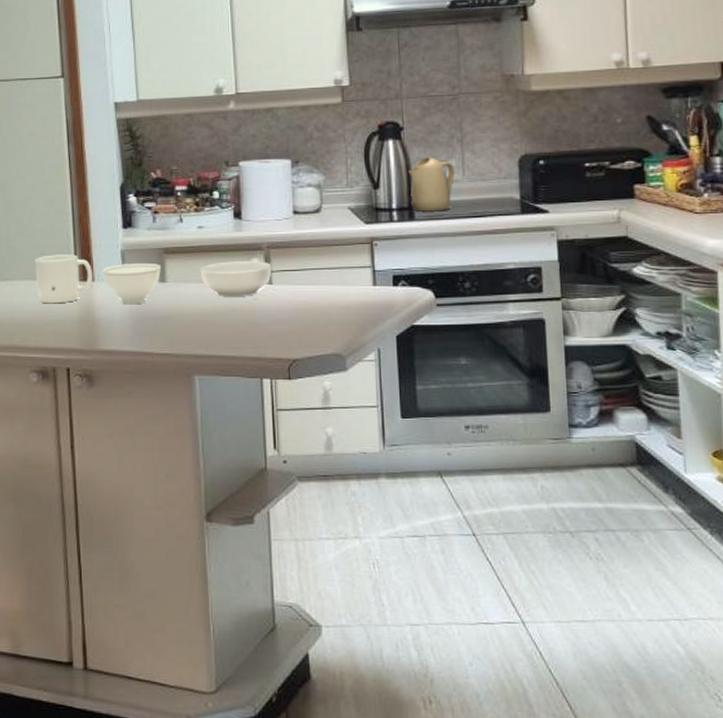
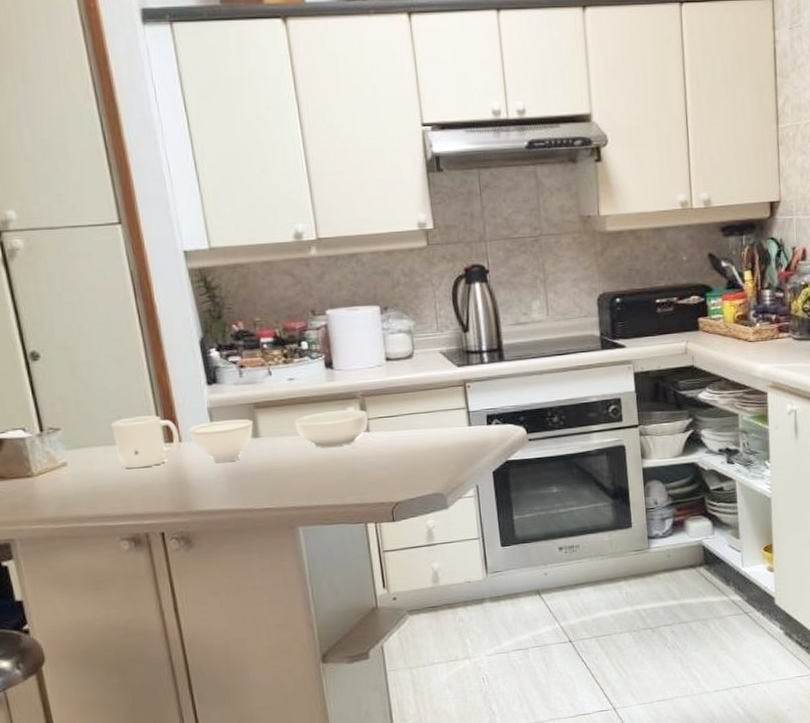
kettle: present [408,157,455,212] -> none [496,298,540,353]

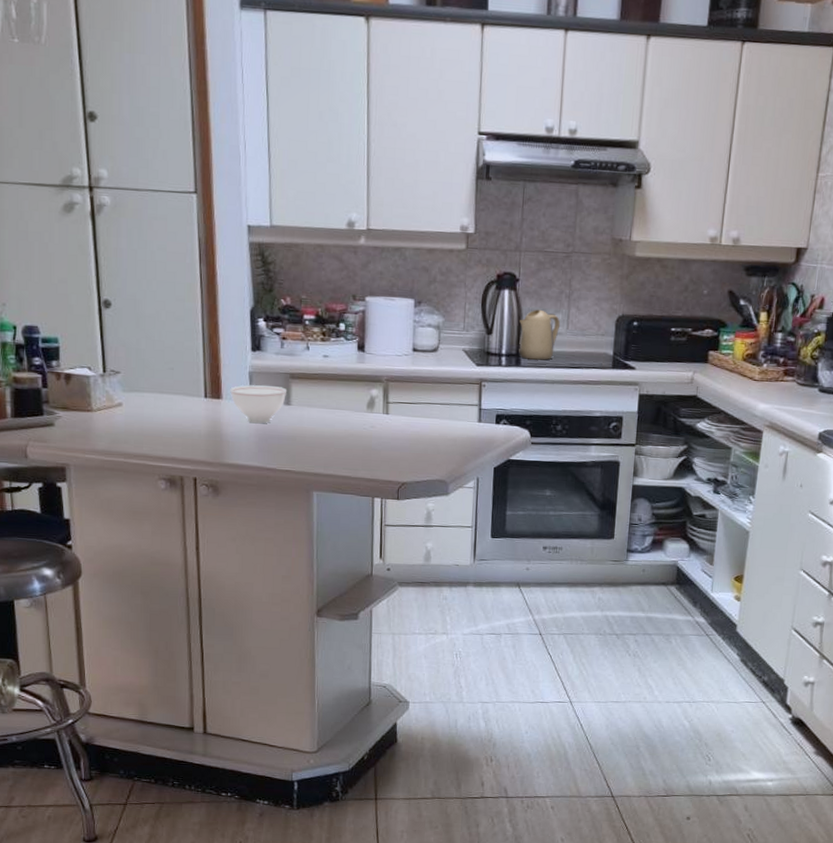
mug: present [111,415,180,469] -> none [164,370,222,418]
bowl: present [294,409,369,448] -> none [323,390,390,424]
kettle: none [496,298,540,353] -> present [519,309,561,360]

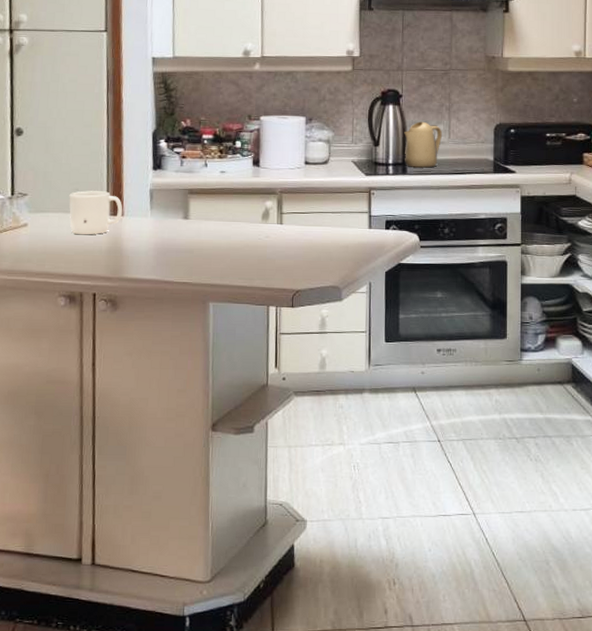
mug: none [164,370,222,418] -> present [69,191,123,235]
bowl: present [230,385,288,424] -> none [131,201,186,238]

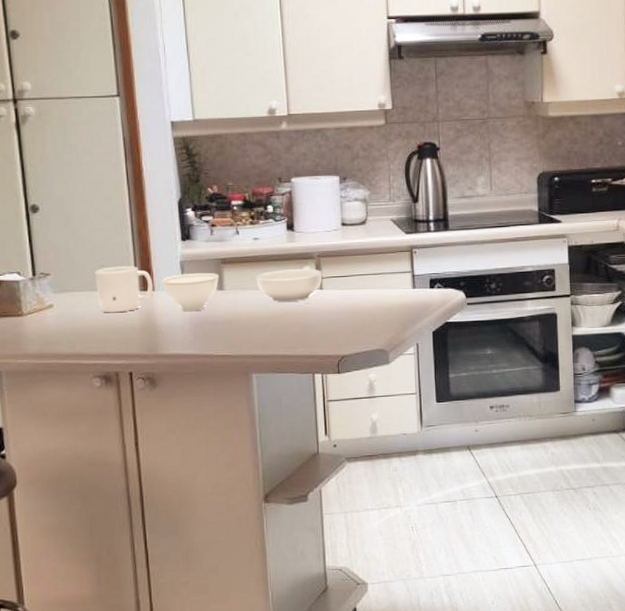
bowl: none [131,201,186,238] -> present [162,273,220,312]
bowl: none [220,203,283,234] -> present [256,269,323,302]
kettle: present [404,121,443,168] -> none [444,174,484,223]

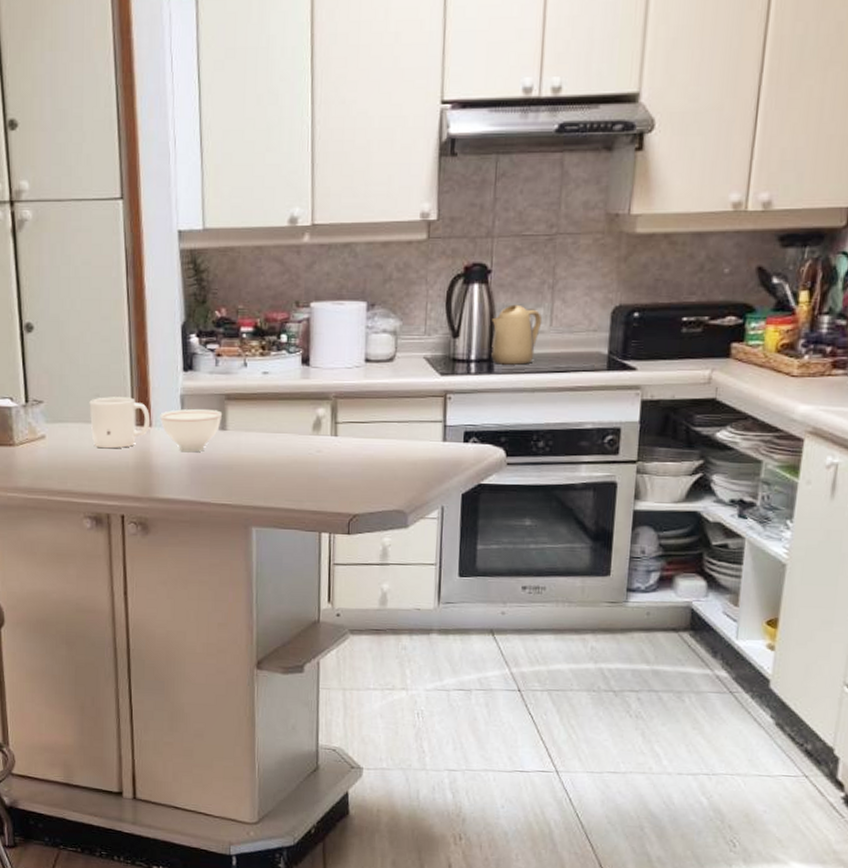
bowl: present [256,269,323,302] -> none [263,410,339,448]
kettle: none [444,174,484,223] -> present [491,304,543,365]

